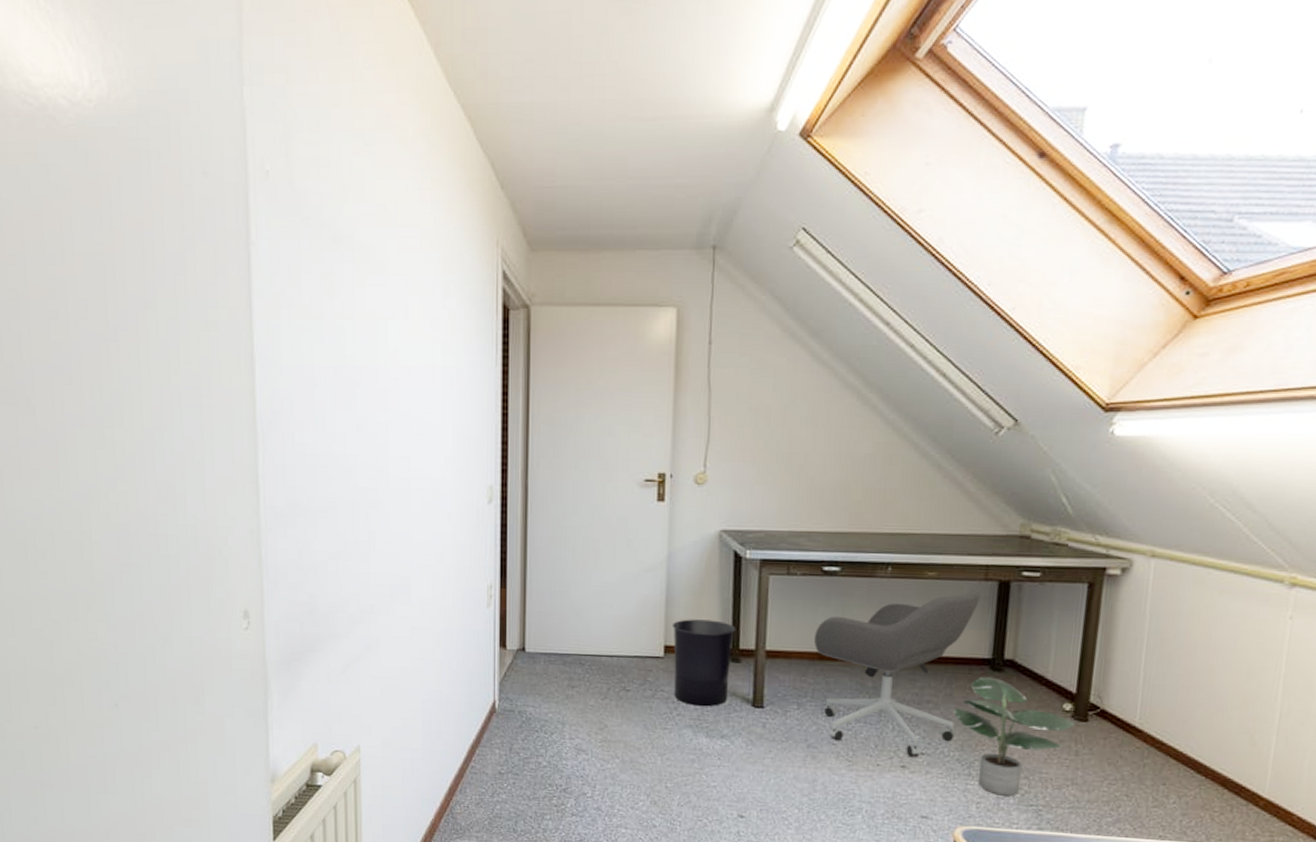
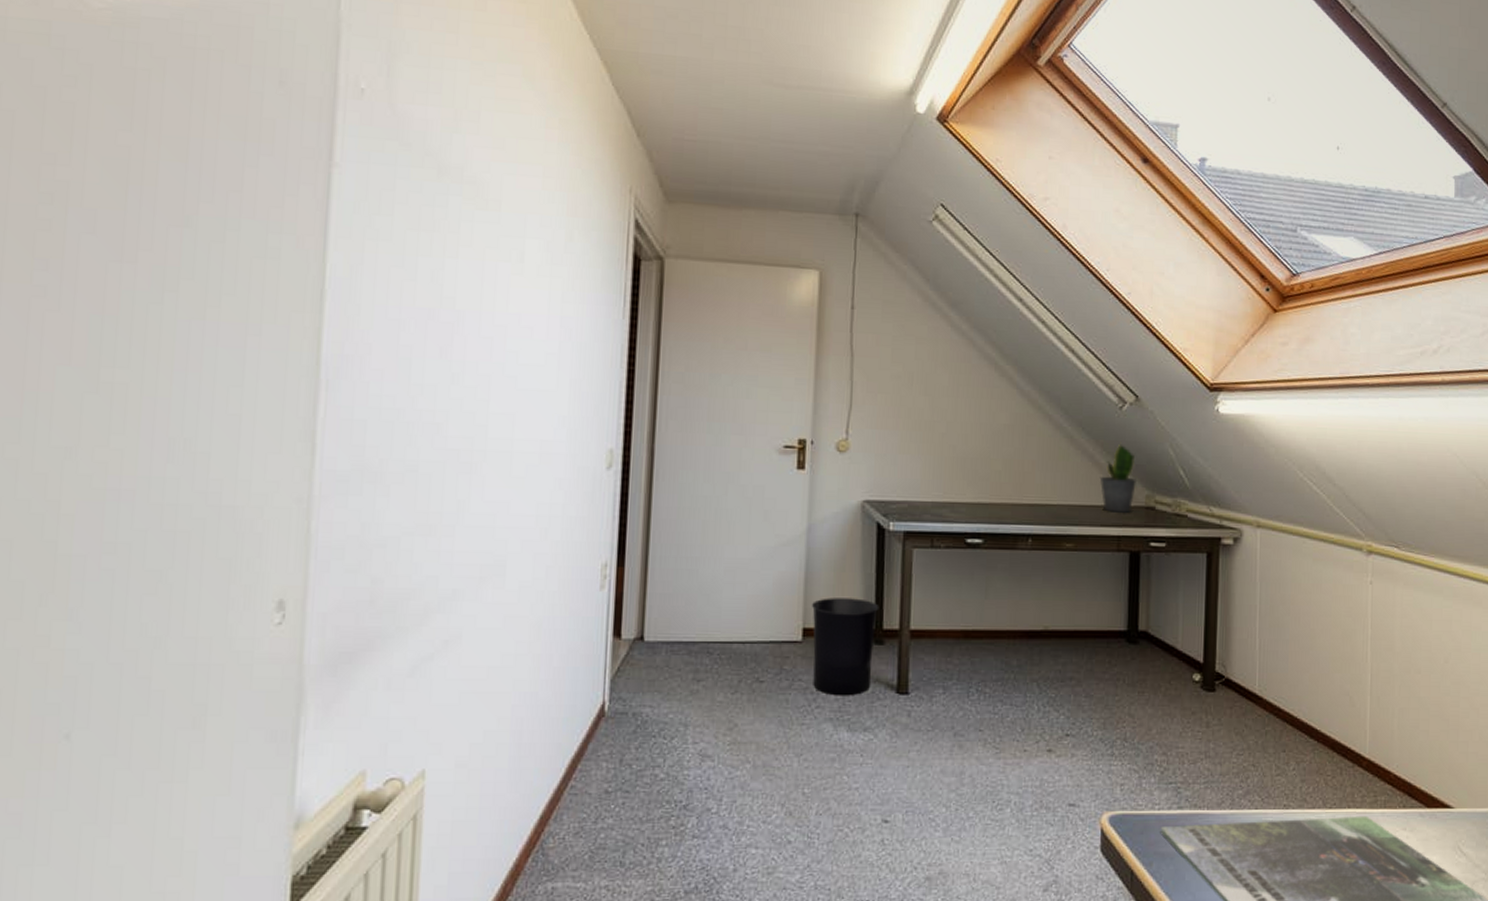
office chair: present [813,590,981,757] -> none [958,561,1114,739]
potted plant: present [952,677,1075,796] -> none [1094,650,1204,775]
potted plant: none [968,469,1012,543] -> present [1099,442,1138,514]

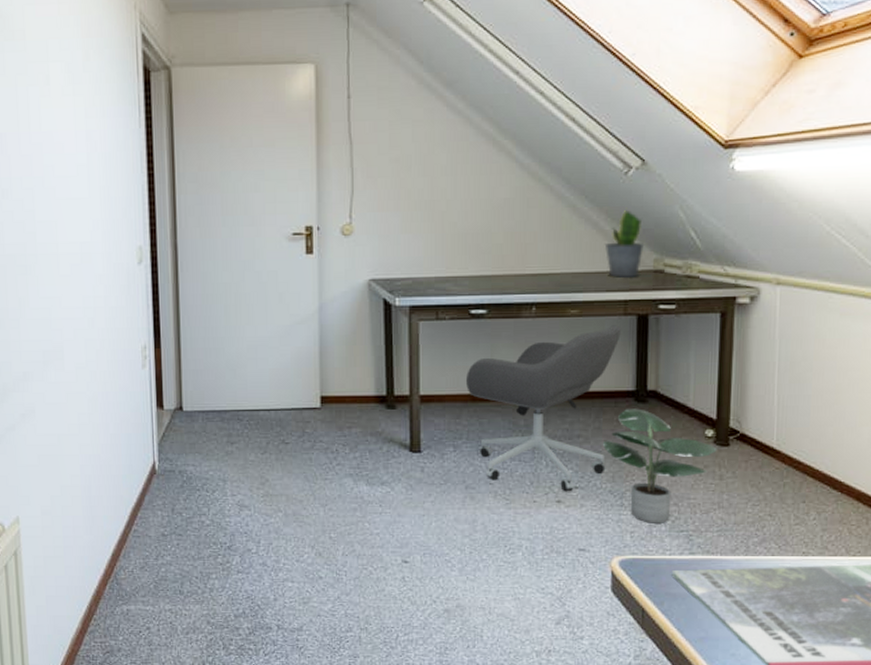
waste bin: present [812,598,879,695] -> none [328,368,390,454]
office chair: none [958,561,1114,739] -> present [465,325,621,491]
potted plant: none [1094,650,1204,775] -> present [602,408,717,523]

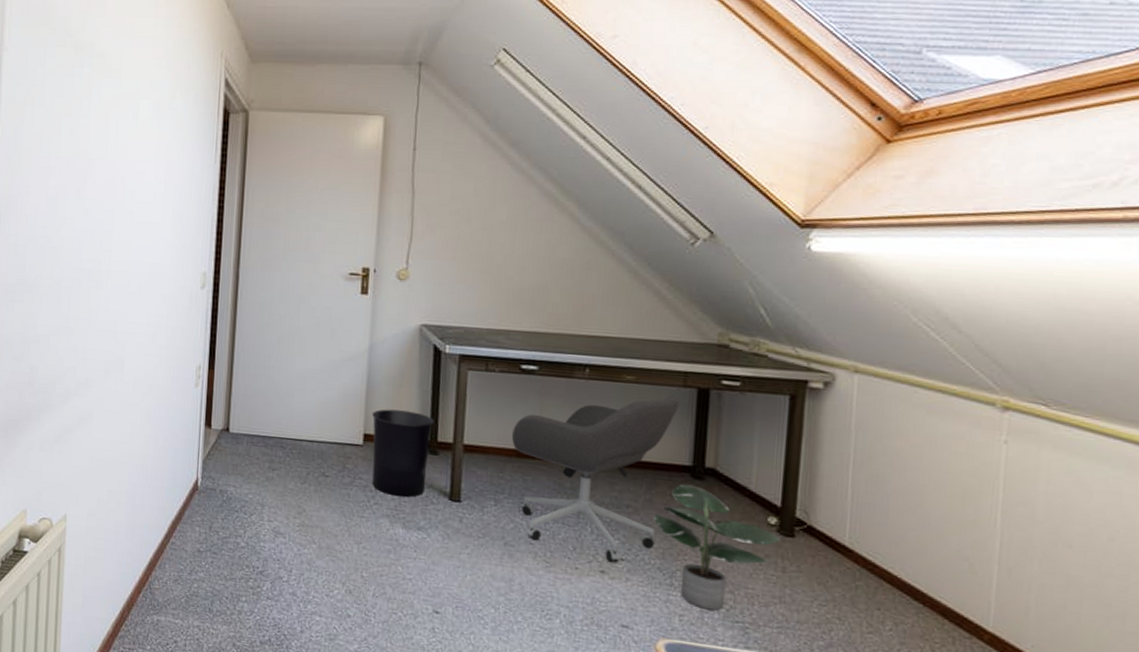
waste bin: none [328,368,390,454] -> present [372,409,435,497]
potted plant: present [604,208,645,279] -> none [666,278,710,351]

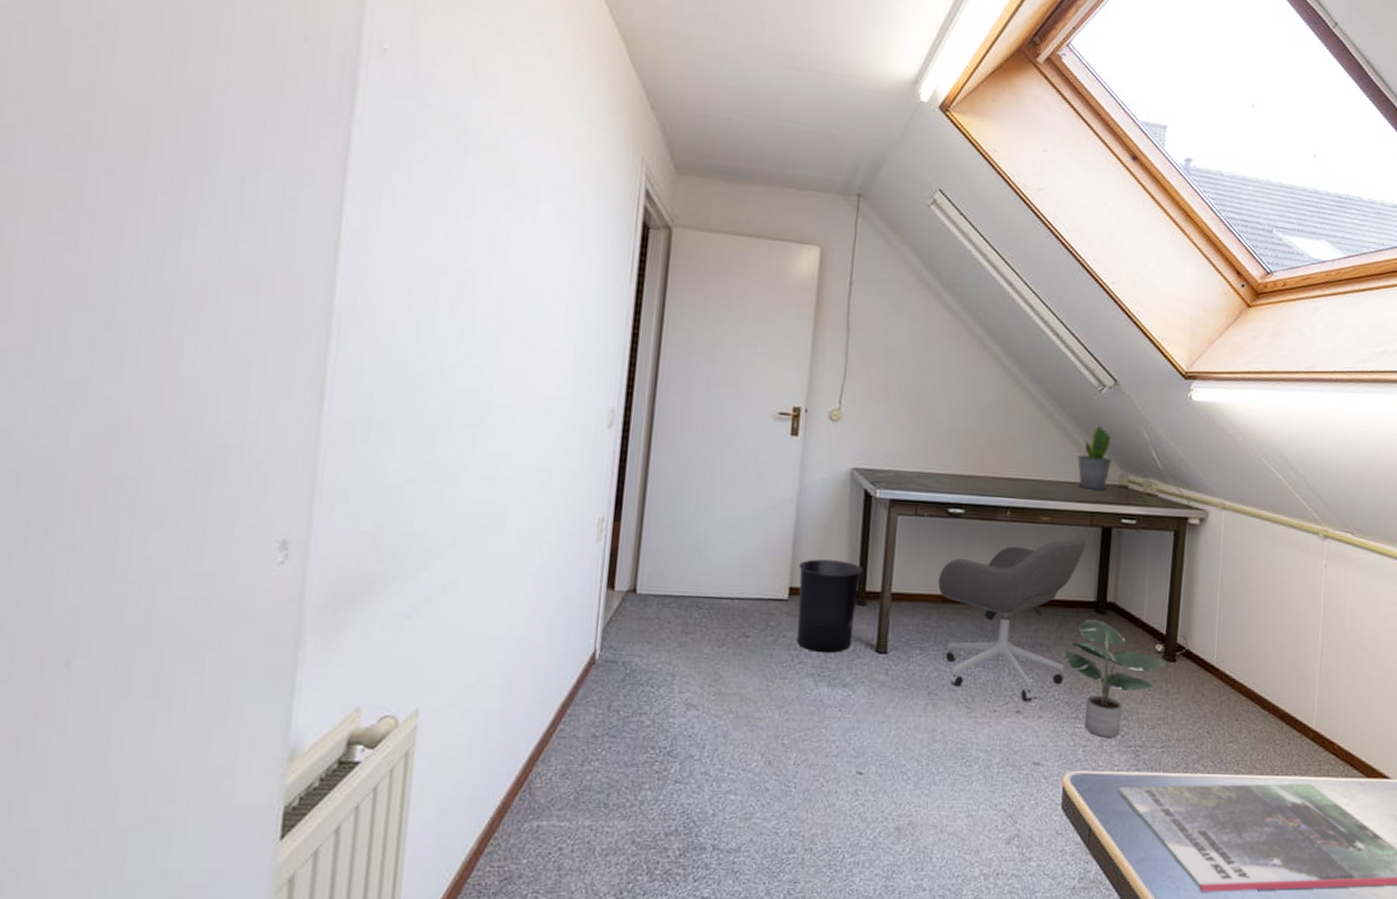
potted plant: none [666,278,710,351] -> present [1077,423,1113,492]

